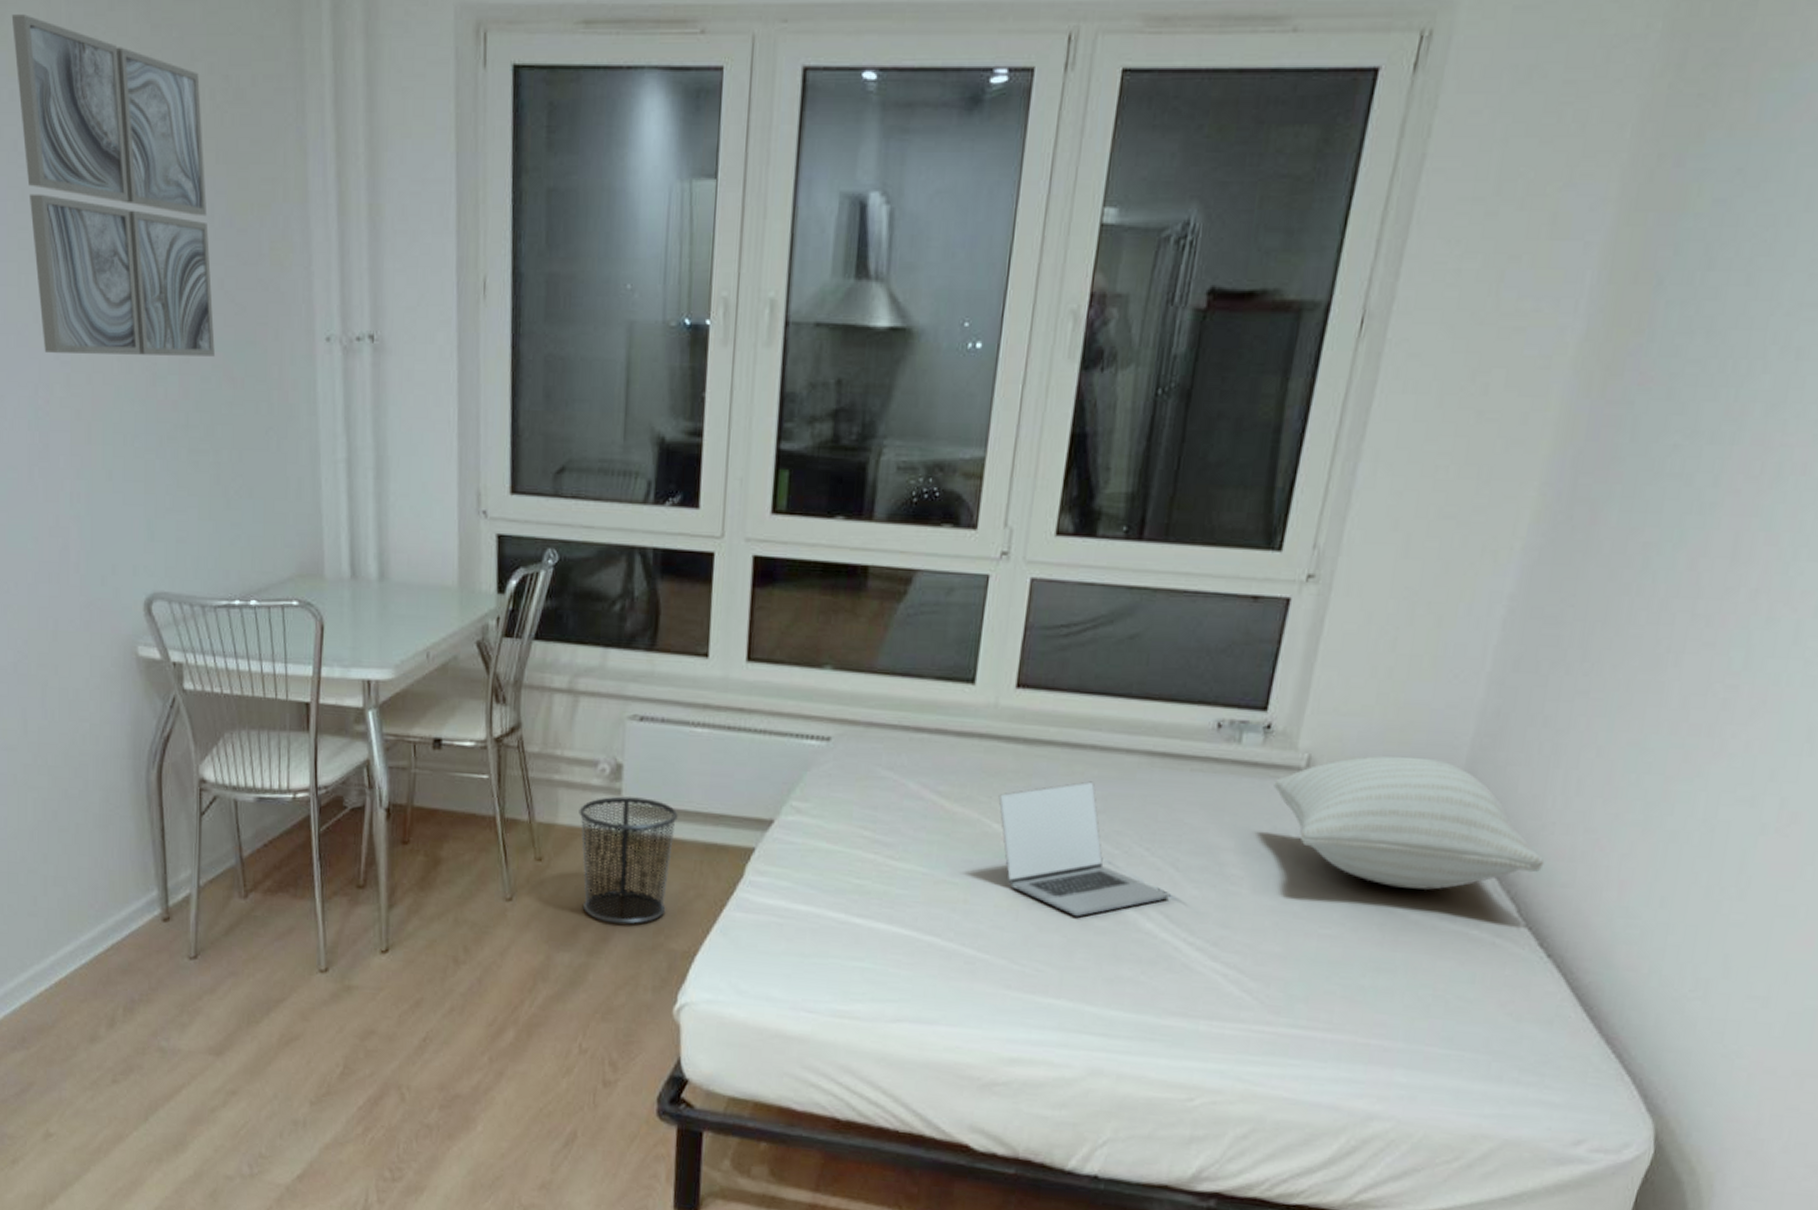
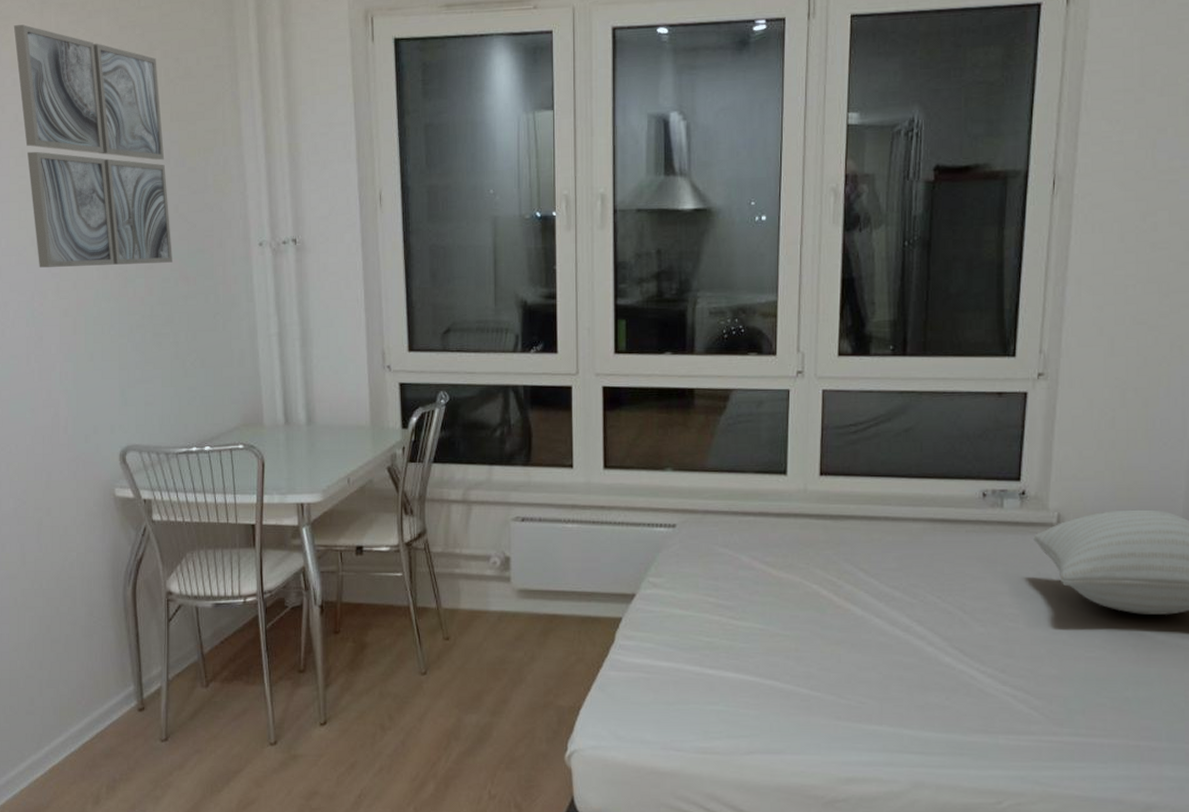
waste bin: present [579,796,678,925] -> none [477,583,557,688]
laptop: present [998,781,1171,917] -> none [815,546,962,657]

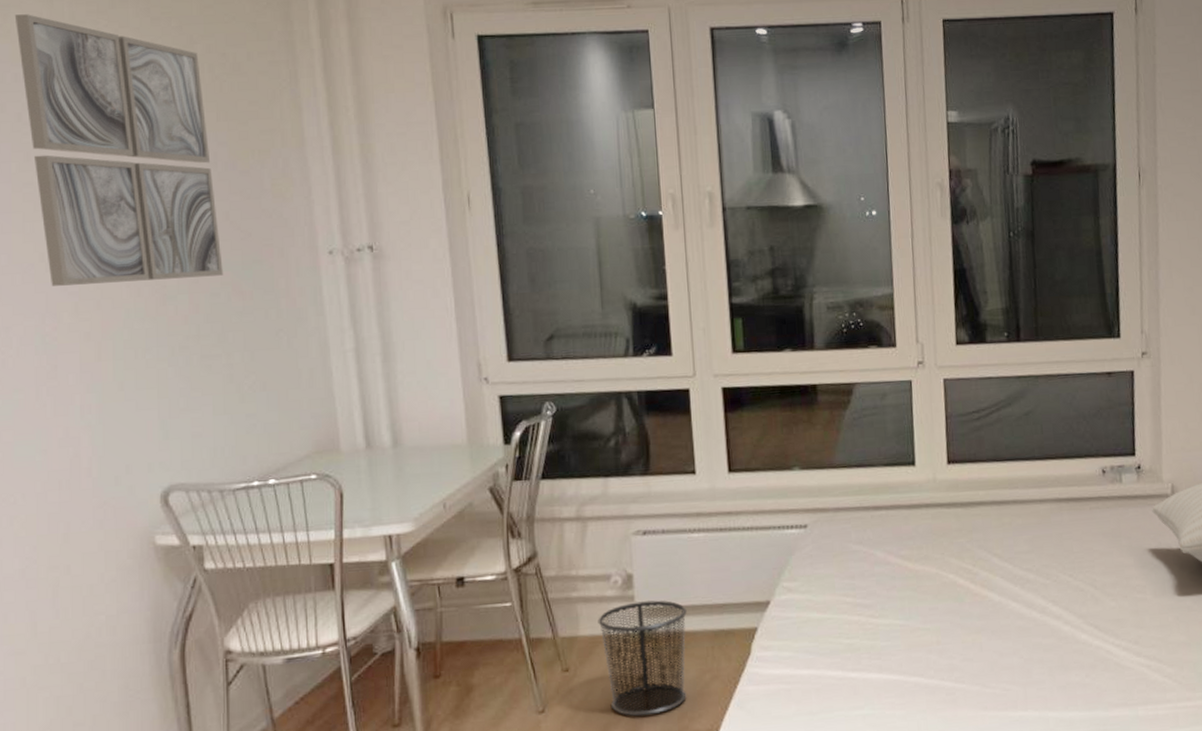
waste bin: none [477,583,557,688] -> present [598,600,687,716]

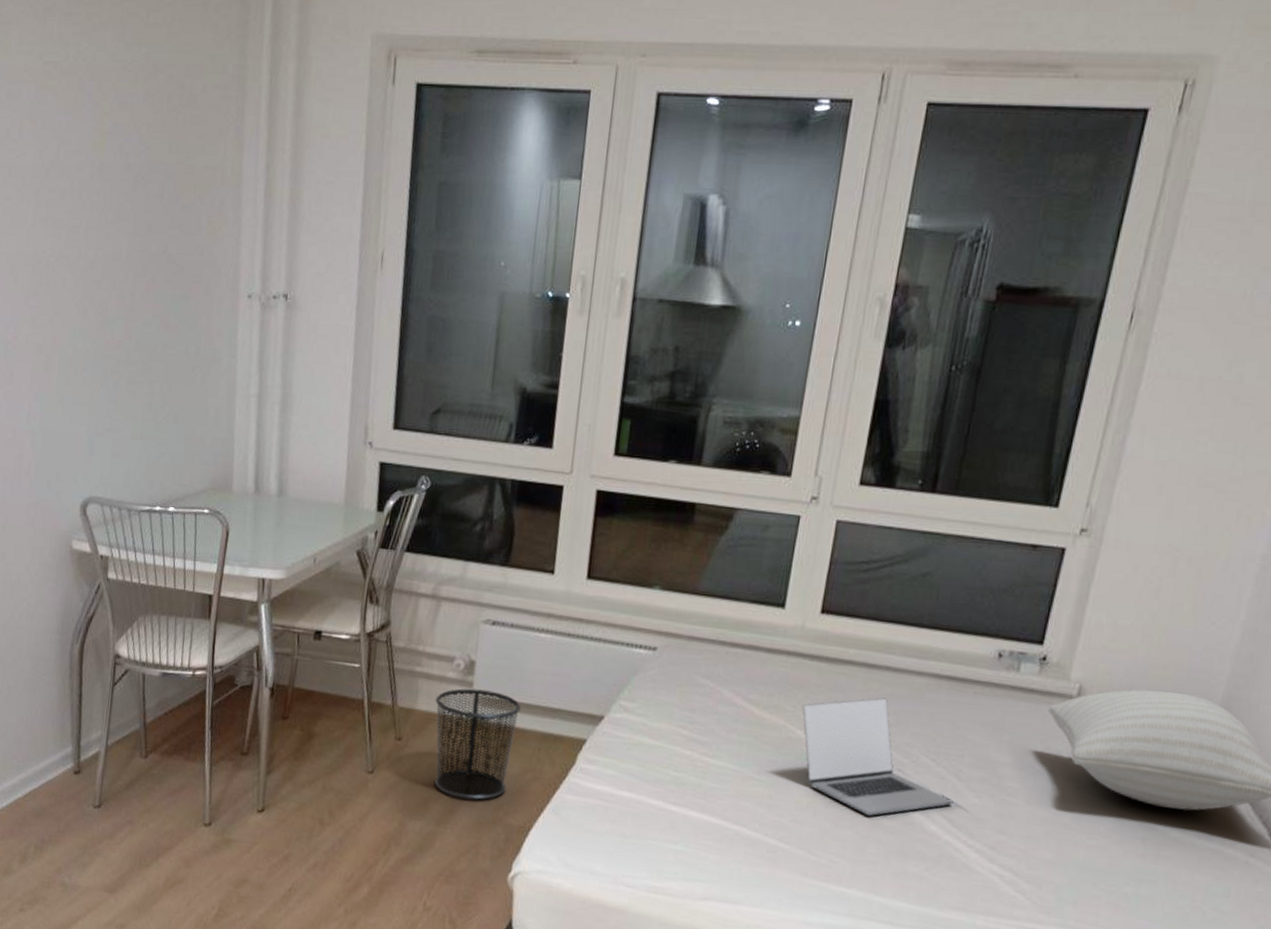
wall art: present [14,14,223,286] -> none [13,32,160,307]
laptop: none [949,529,1095,640] -> present [802,697,954,817]

